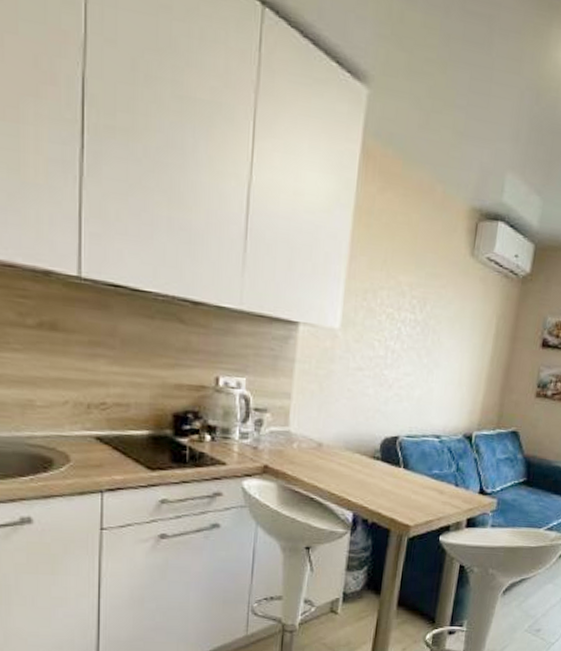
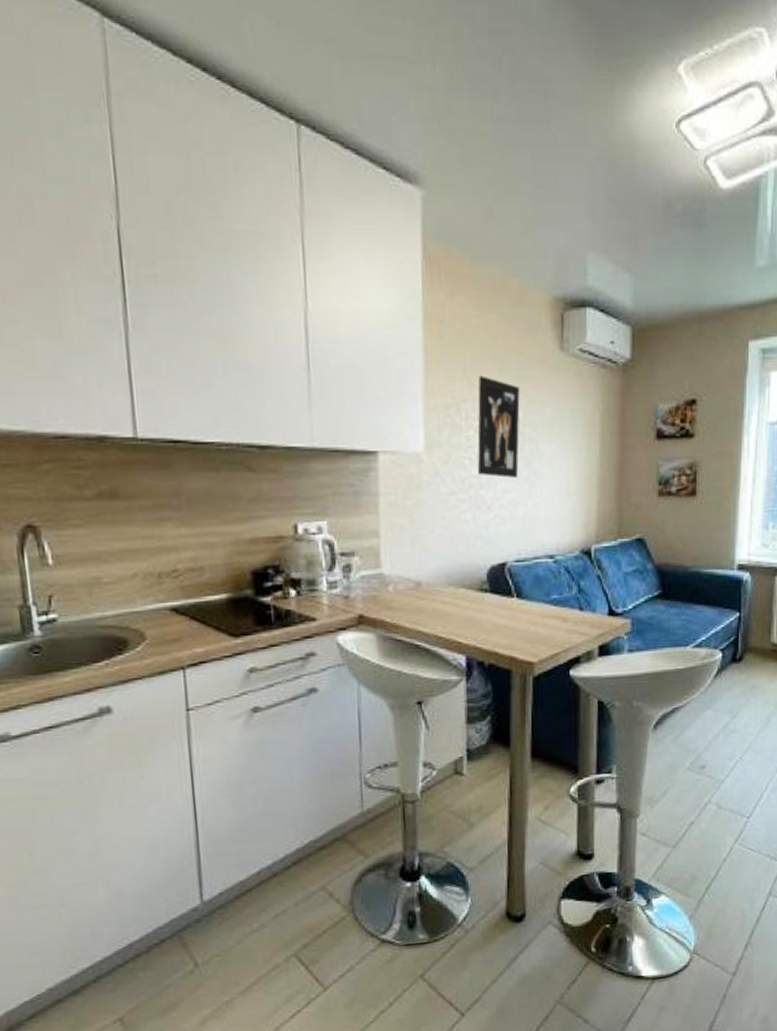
wall art: none [385,267,431,363] -> present [477,375,520,478]

